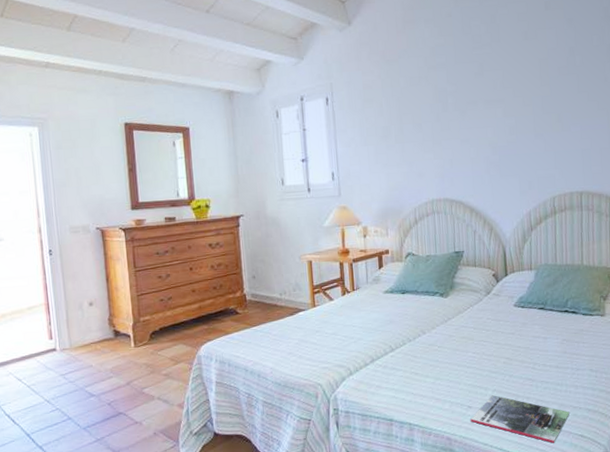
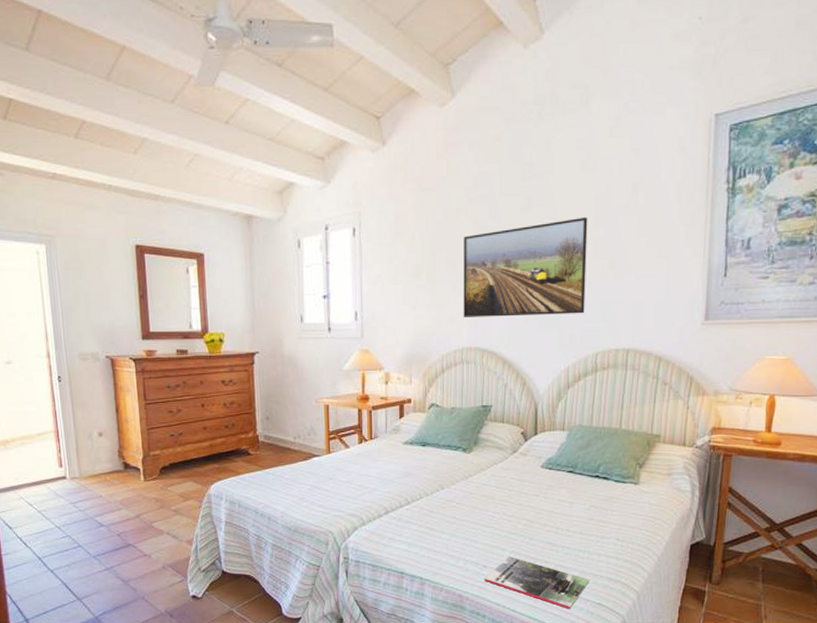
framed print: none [426,78,539,172] -> present [463,217,588,317]

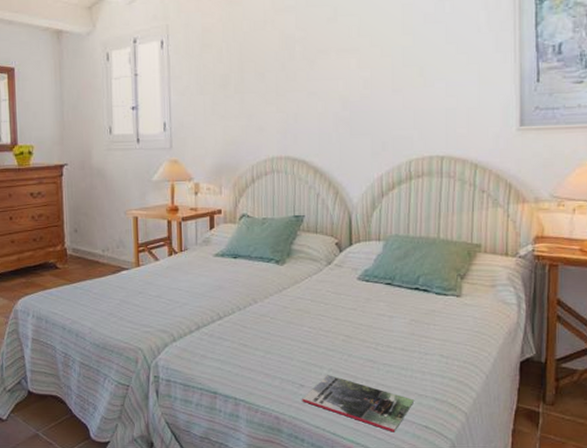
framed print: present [463,217,588,317] -> none [271,25,396,127]

